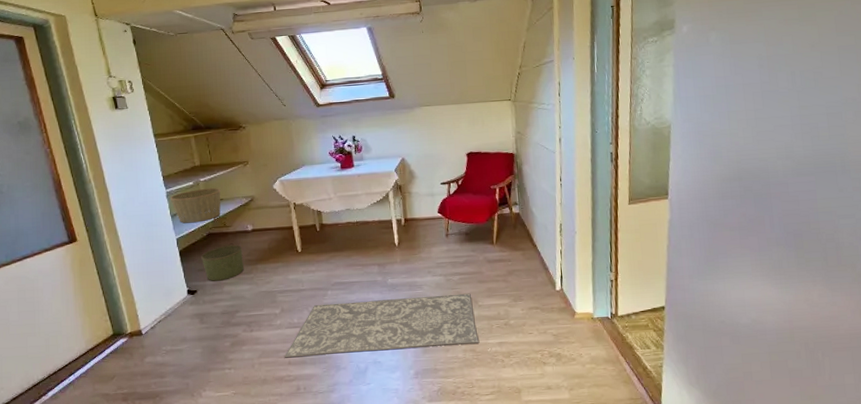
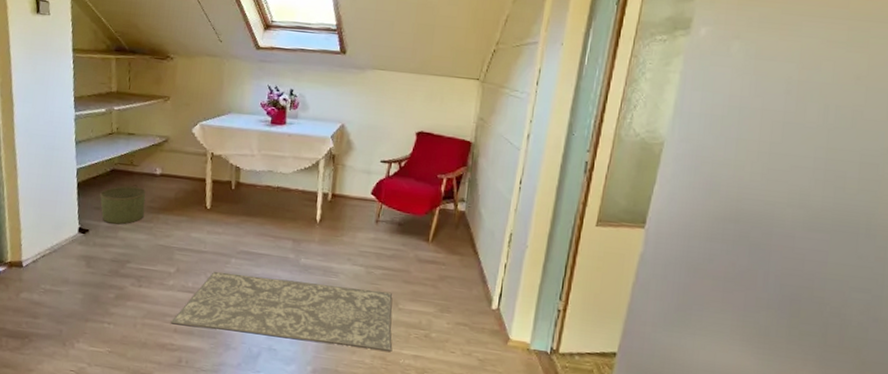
basket: present [170,188,221,224] -> none [78,118,134,155]

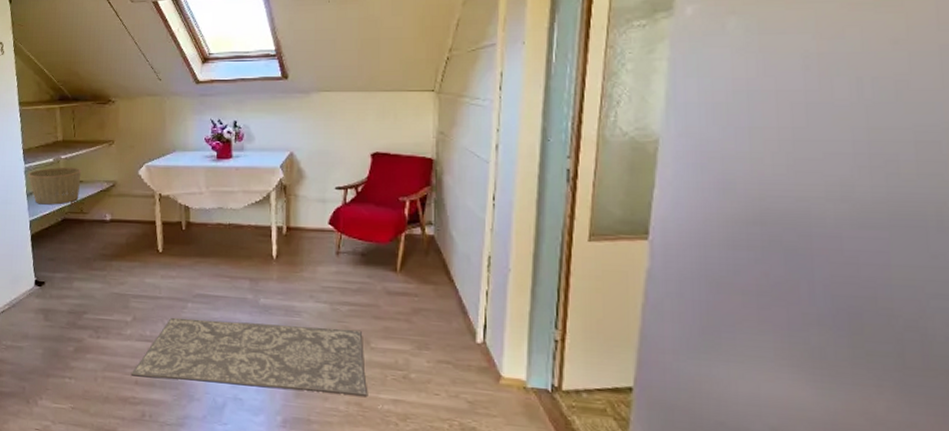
basket: none [78,118,134,155] -> present [28,168,82,205]
basket: present [100,185,147,225] -> none [53,233,98,275]

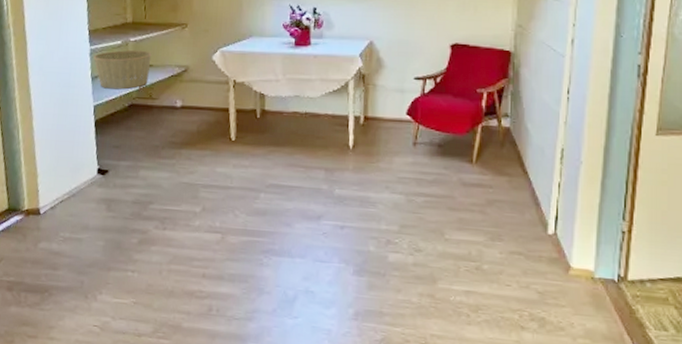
rug: present [130,317,368,396] -> none [198,208,441,288]

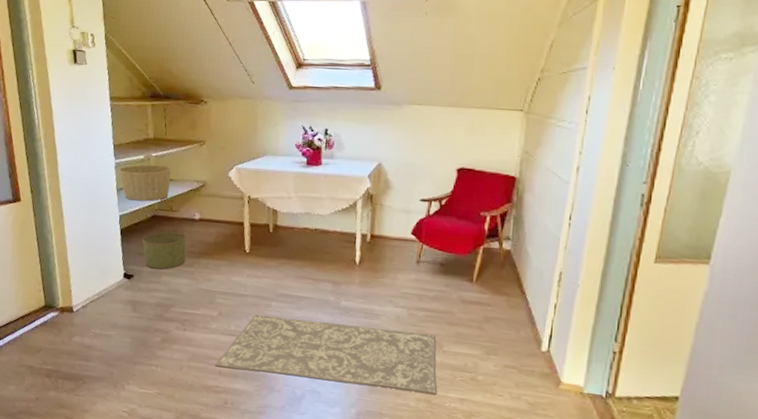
basket: none [119,119,167,163] -> present [142,230,187,270]
rug: none [198,208,441,288] -> present [215,314,438,395]

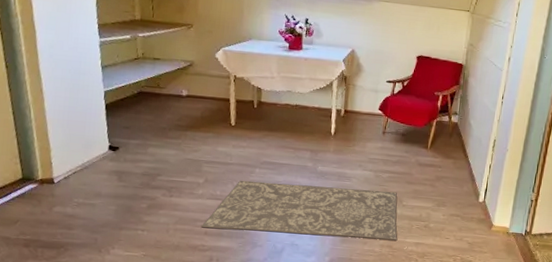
basket: present [118,164,172,202] -> none [103,44,159,79]
basket: present [142,230,187,270] -> none [128,105,174,142]

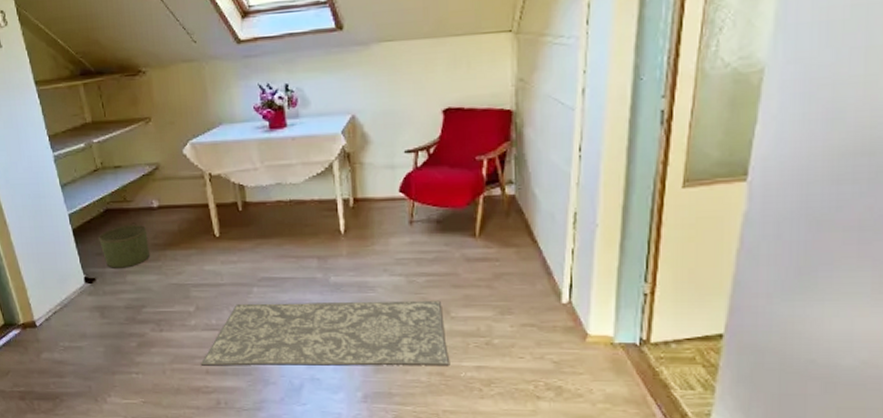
basket: none [128,105,174,142] -> present [99,223,150,268]

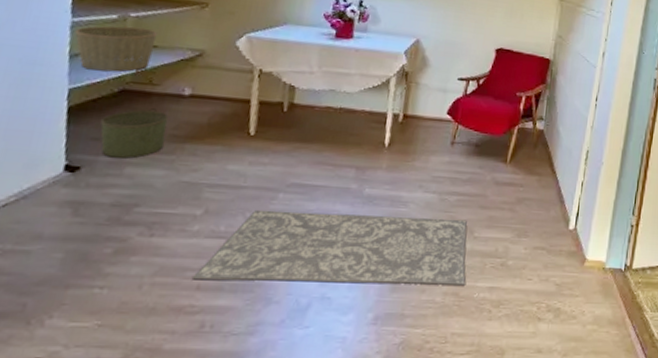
basket: none [58,152,120,196] -> present [75,26,158,72]

